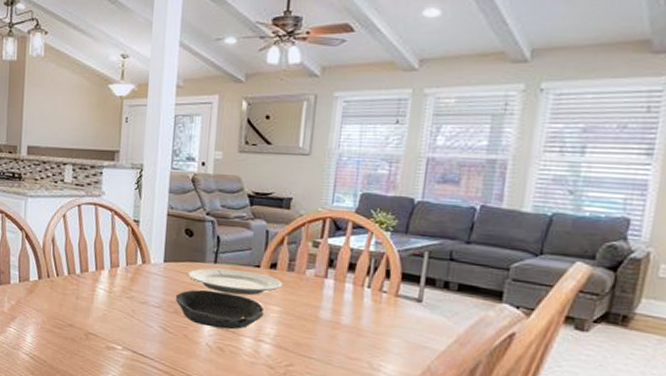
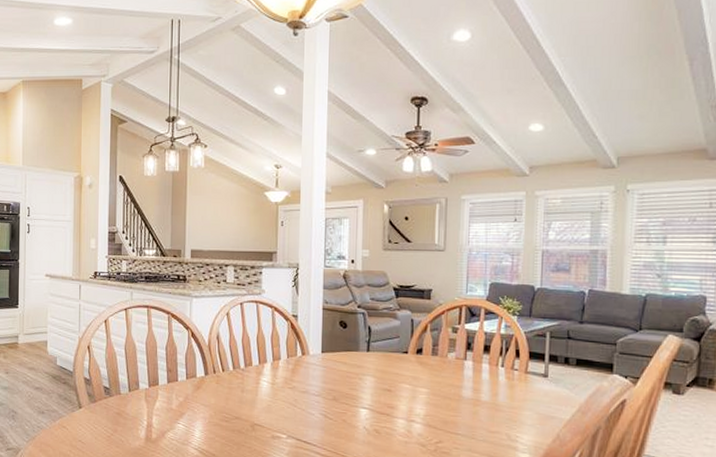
bowl: present [176,289,265,330] -> none [334,376,414,412]
plate: present [188,268,283,296] -> none [344,356,428,380]

